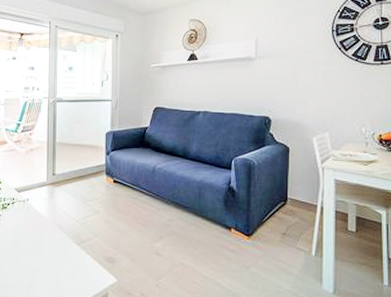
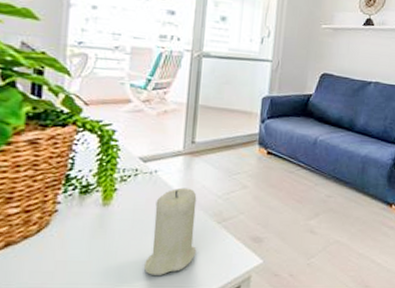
candle: none [22,213,62,289] -> present [143,187,197,275]

